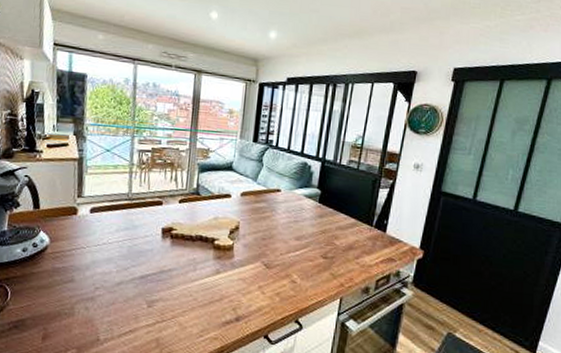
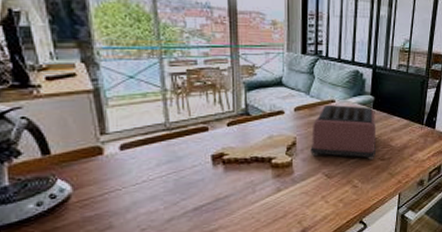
toaster: none [252,193,321,256] -> present [310,104,377,160]

